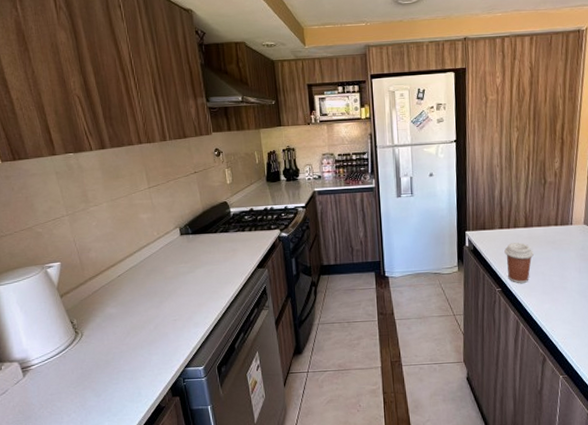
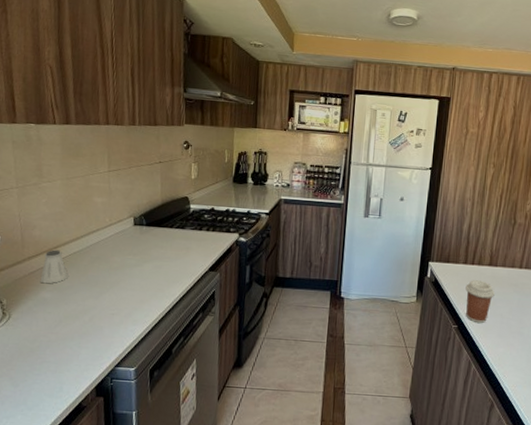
saltshaker: none [103,268,128,301] -> present [40,249,69,284]

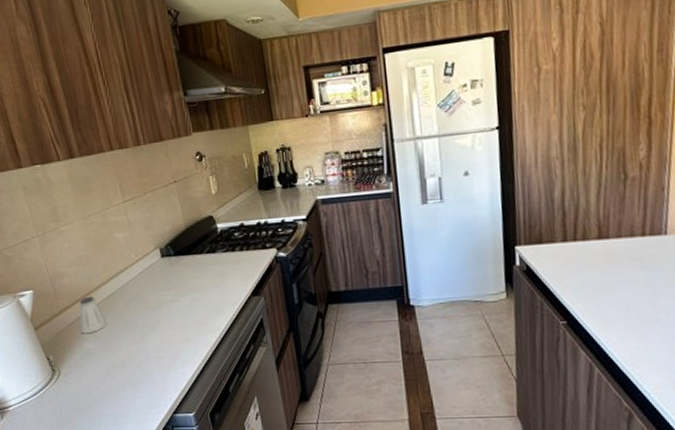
coffee cup: present [465,280,495,323] -> none [570,260,612,314]

